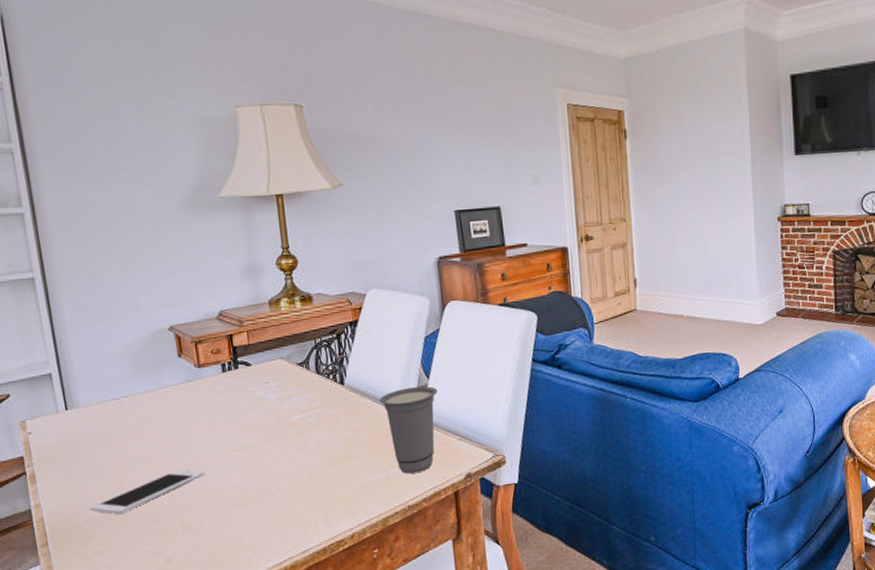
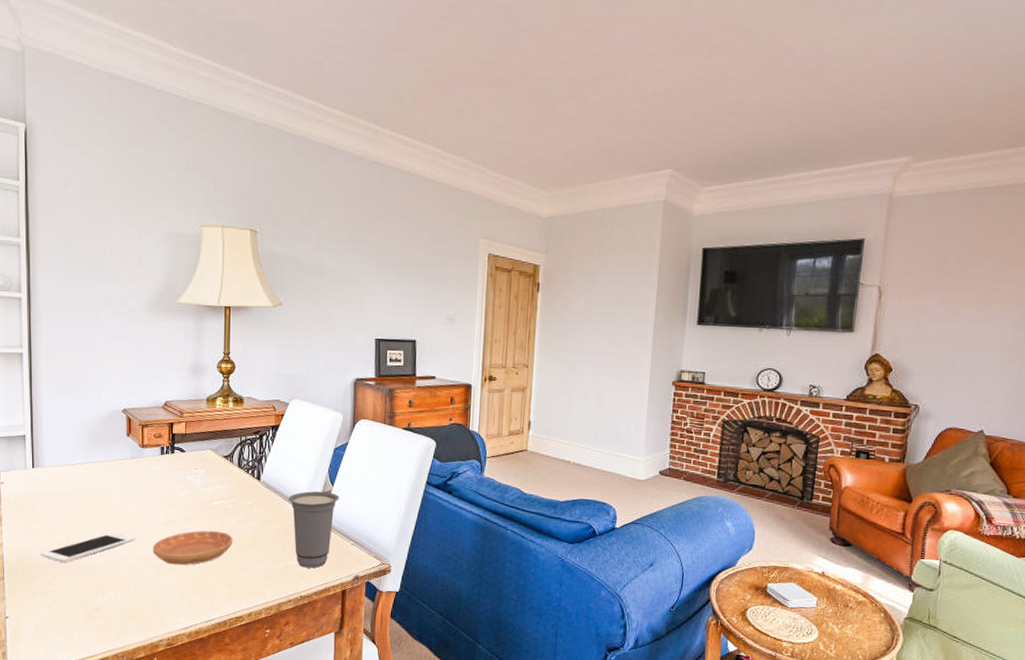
saucer: none [226,448,322,495] -> present [152,530,233,565]

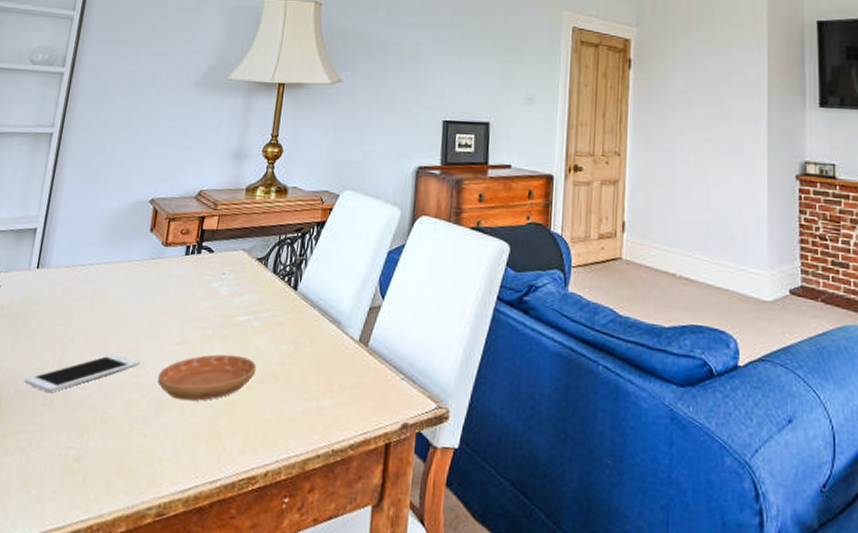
cup: present [288,491,339,569] -> none [328,305,390,411]

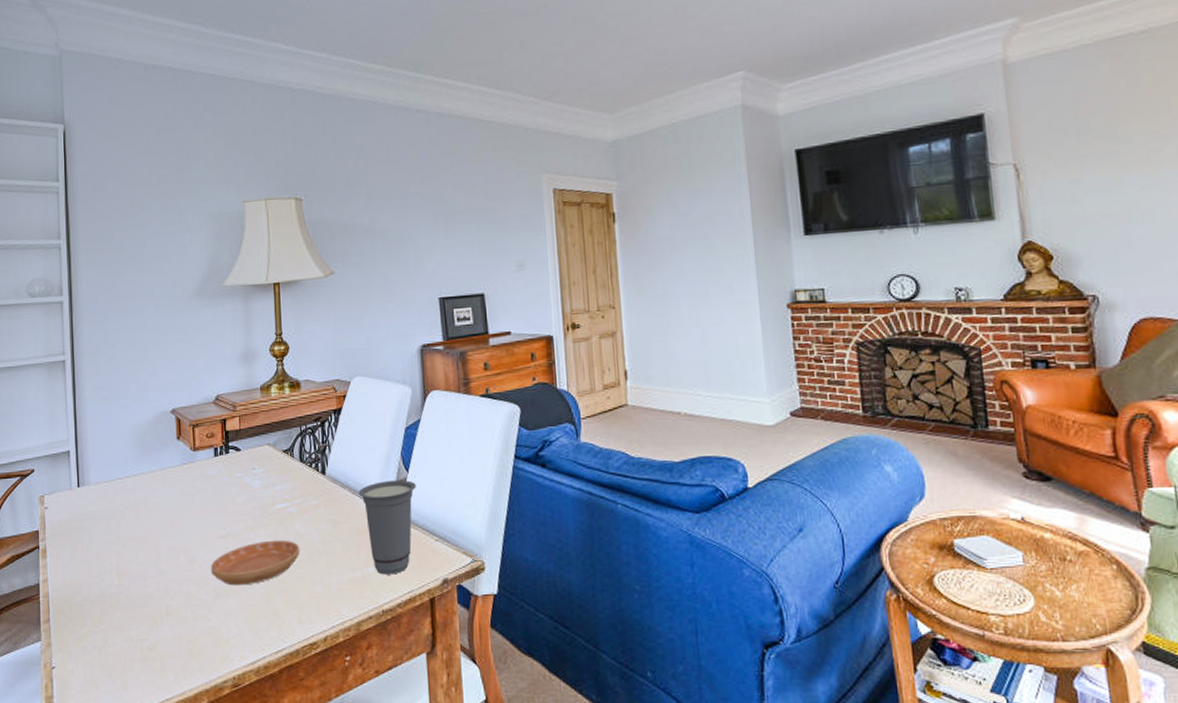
cell phone: present [24,353,140,393] -> none [89,553,191,596]
cup: none [328,305,390,411] -> present [358,479,416,575]

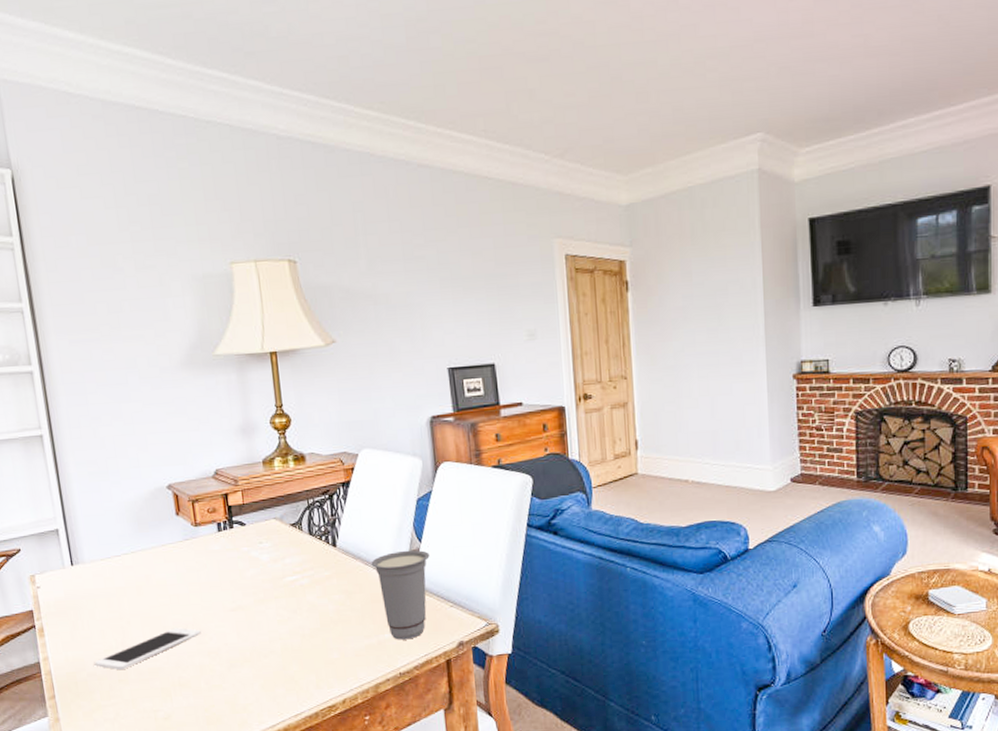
cell phone: none [89,553,191,596] -> present [94,627,201,671]
saucer: present [210,540,300,586] -> none [221,611,314,656]

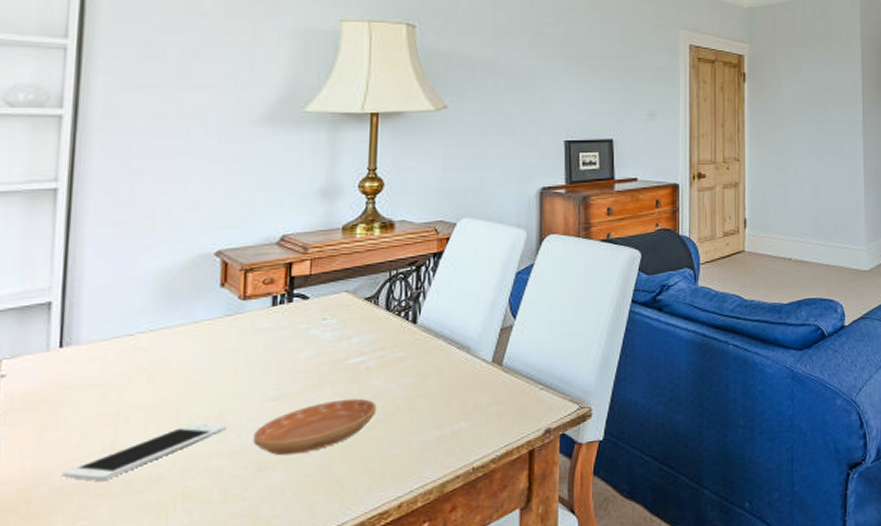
saucer: none [221,611,314,656] -> present [252,398,377,456]
cup: present [371,550,430,640] -> none [455,327,523,430]

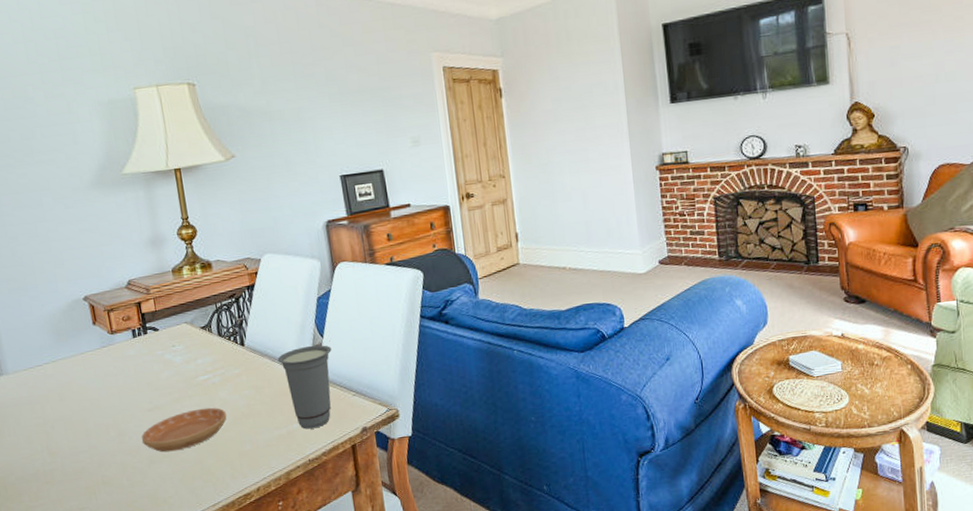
cell phone: present [63,423,226,482] -> none [21,429,122,473]
cup: none [455,327,523,430] -> present [277,345,332,430]

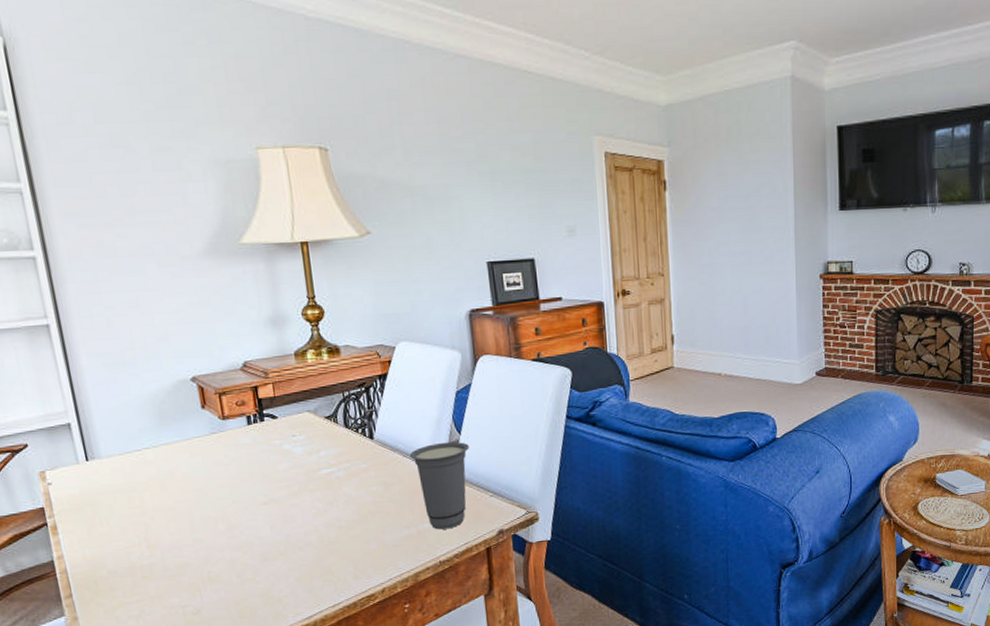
saucer: present [141,407,227,452] -> none [253,503,352,549]

